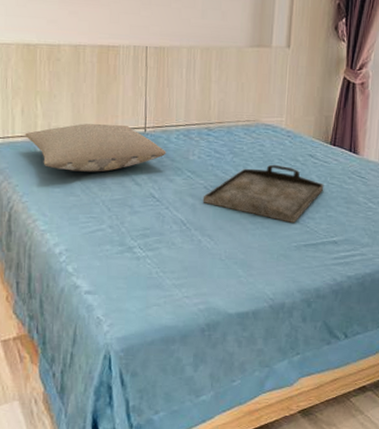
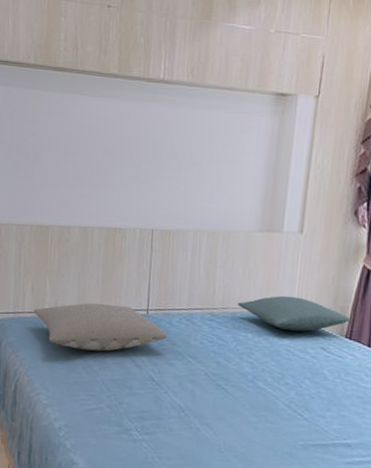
serving tray: present [202,164,324,223] -> none [203,355,337,420]
pillow: none [232,108,335,141] -> present [237,295,351,332]

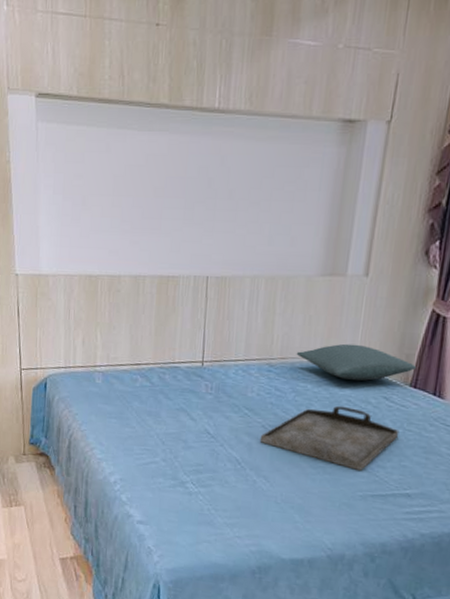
pillow: present [33,303,168,352] -> none [85,355,224,405]
serving tray: none [203,355,337,420] -> present [259,405,400,471]

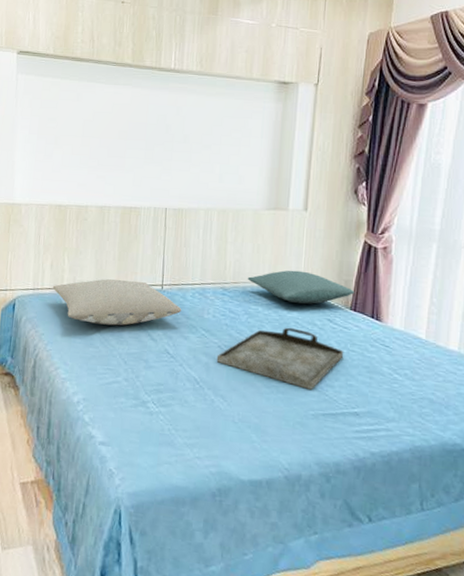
pillow: none [85,355,224,405] -> present [52,279,182,326]

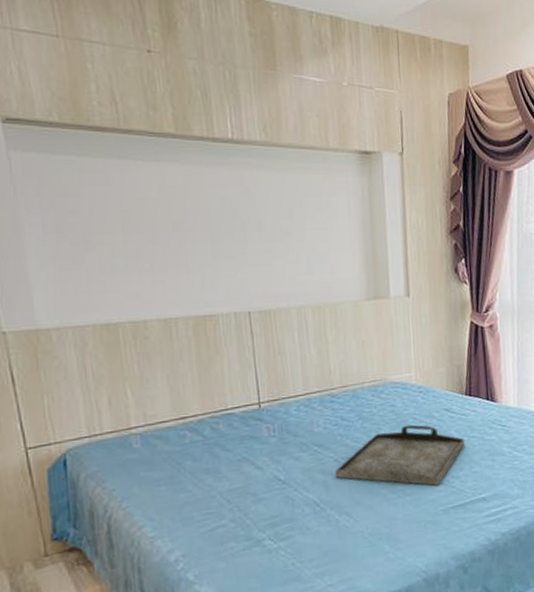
pillow: present [52,279,182,326] -> none [116,404,287,464]
pillow: present [247,270,355,304] -> none [356,362,468,398]

